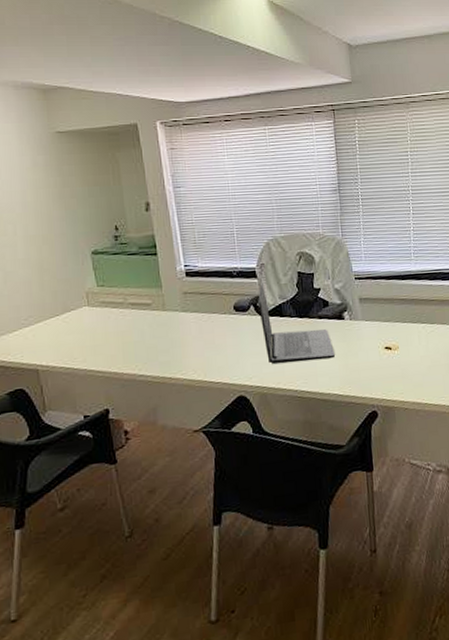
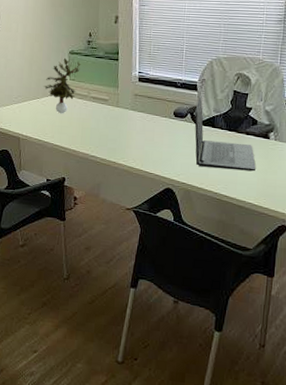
potted plant: none [62,260,110,331] -> present [43,57,81,114]

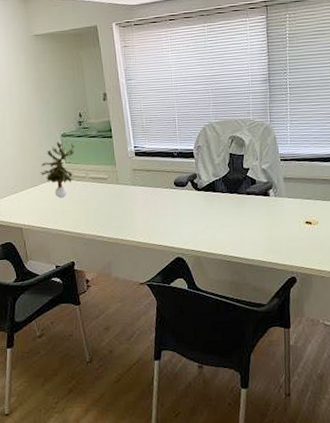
laptop: present [194,96,256,172] -> none [195,163,260,232]

